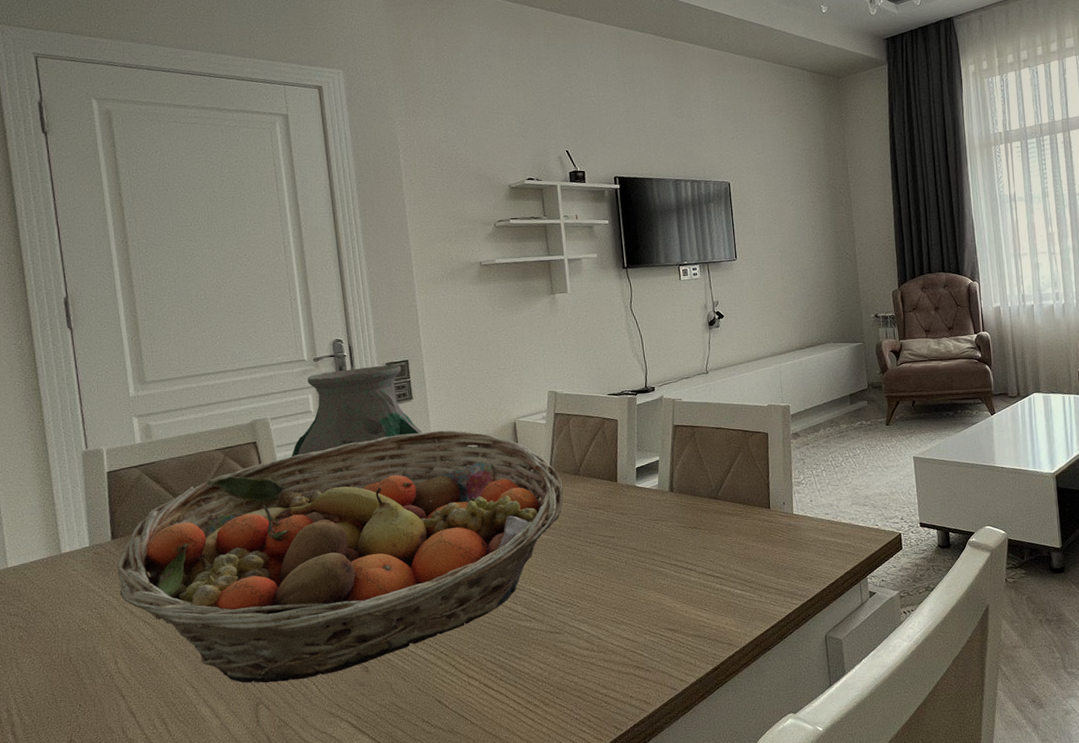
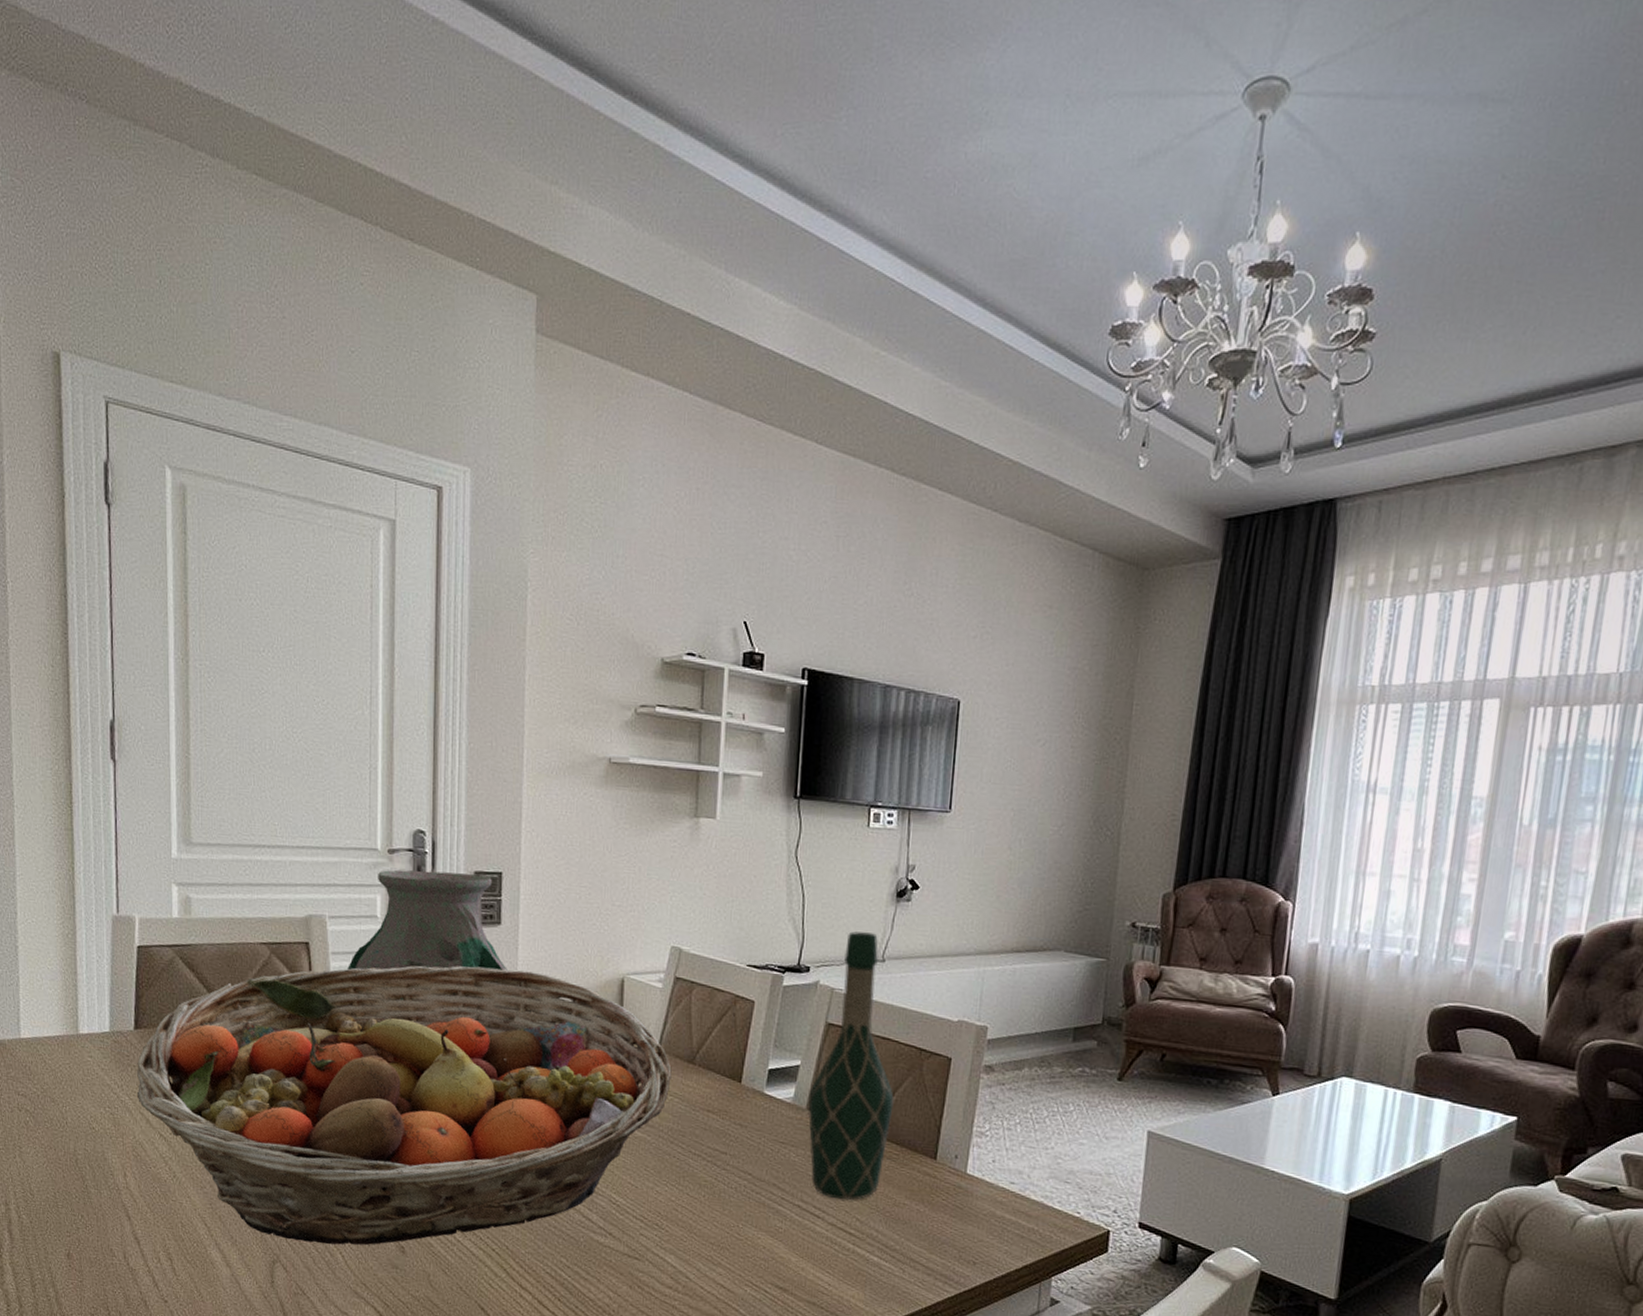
wine bottle: none [669,354,733,554] -> present [808,931,894,1200]

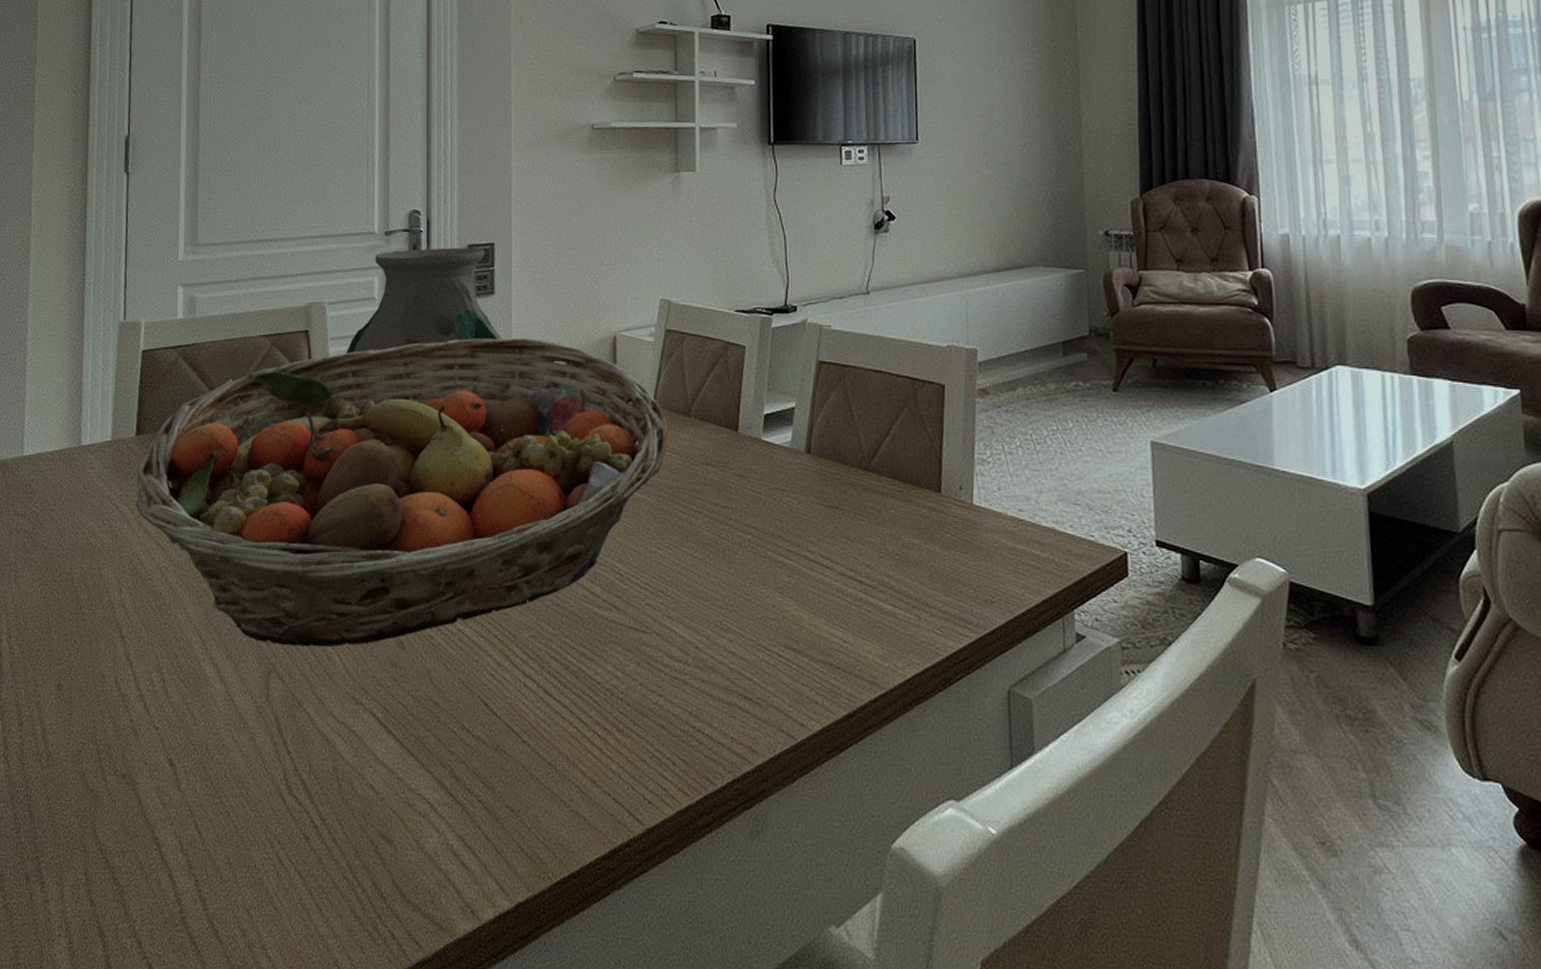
wine bottle: present [808,931,894,1200] -> none [806,267,892,546]

